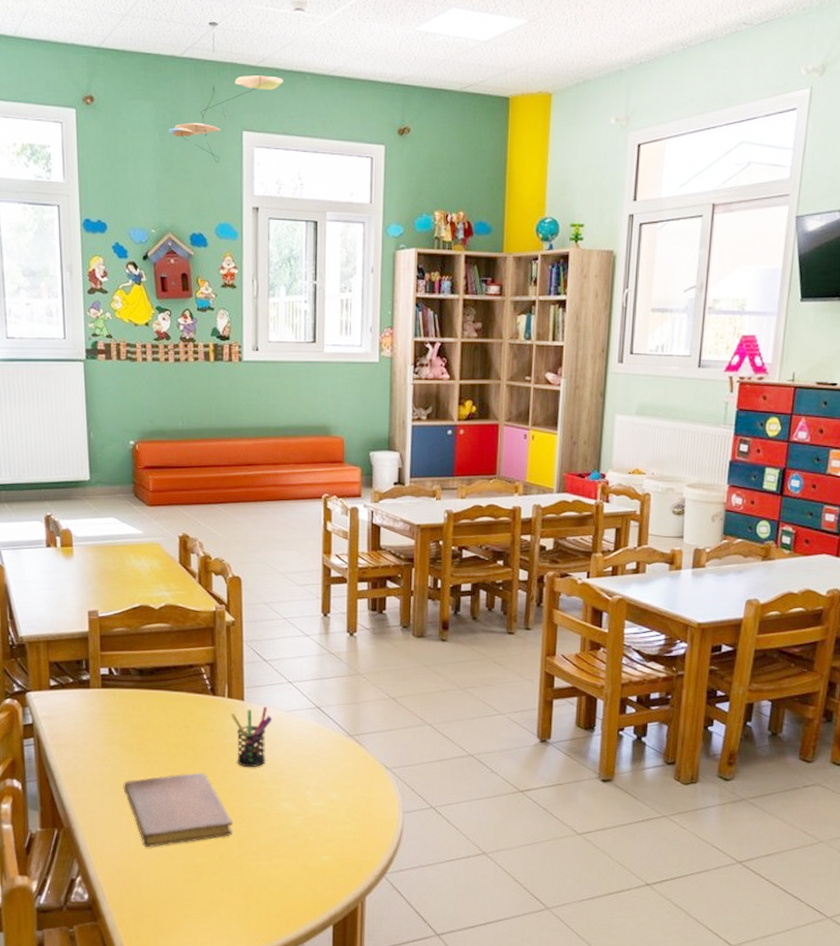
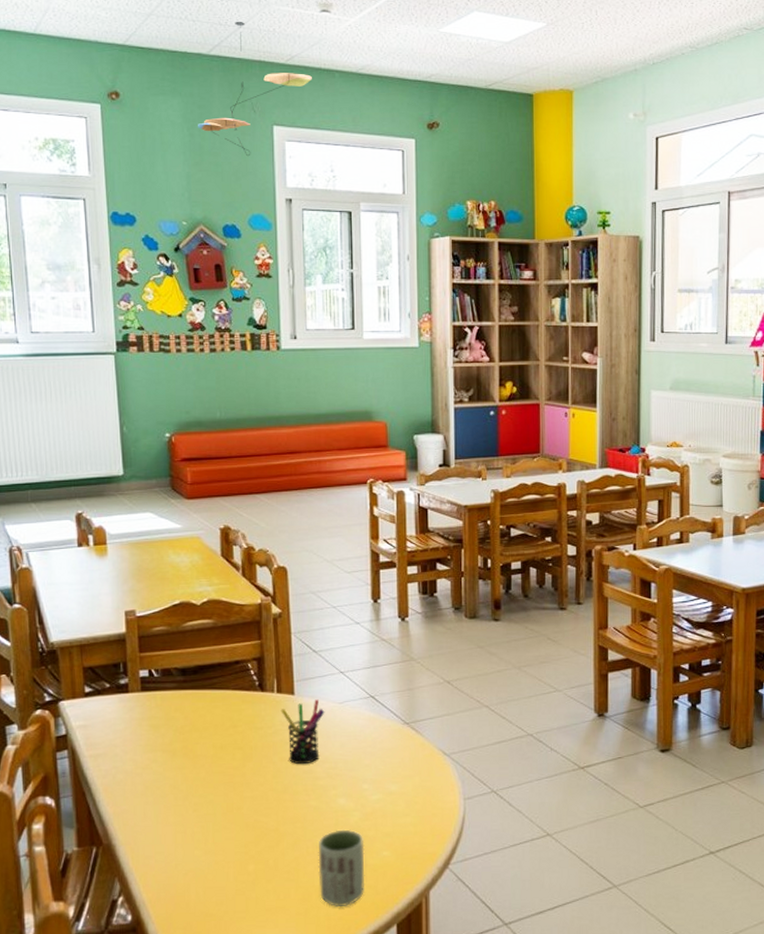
notebook: present [123,772,234,847] -> none [167,774,288,858]
cup: none [261,831,305,904] -> present [318,829,365,907]

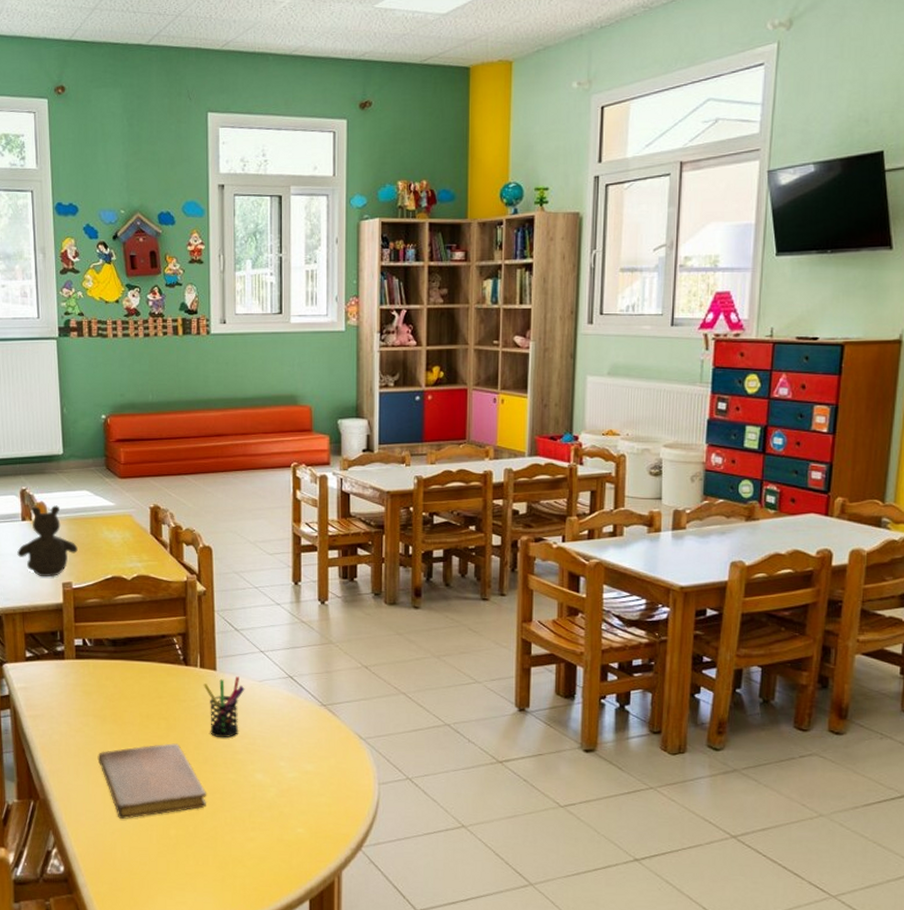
teddy bear: none [73,529,141,606] -> present [17,505,78,577]
notebook: none [167,774,288,858] -> present [97,743,207,819]
ceiling mobile: present [198,22,312,157] -> none [137,10,246,144]
cup: present [318,829,365,907] -> none [235,803,280,878]

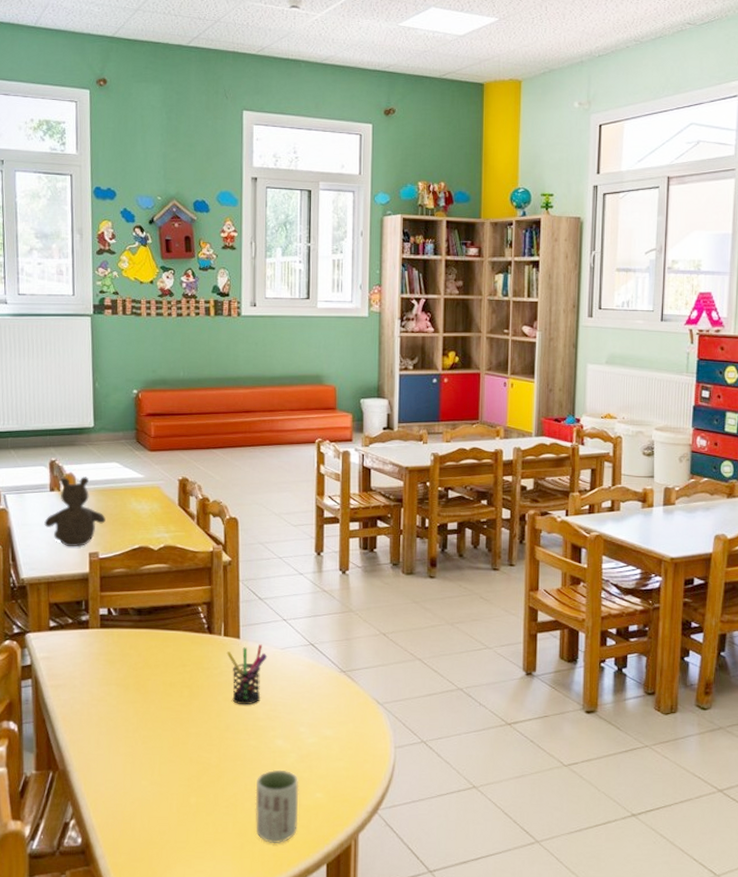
notebook: present [97,743,207,819] -> none [119,711,228,788]
cup: none [235,803,280,878] -> present [255,769,299,843]

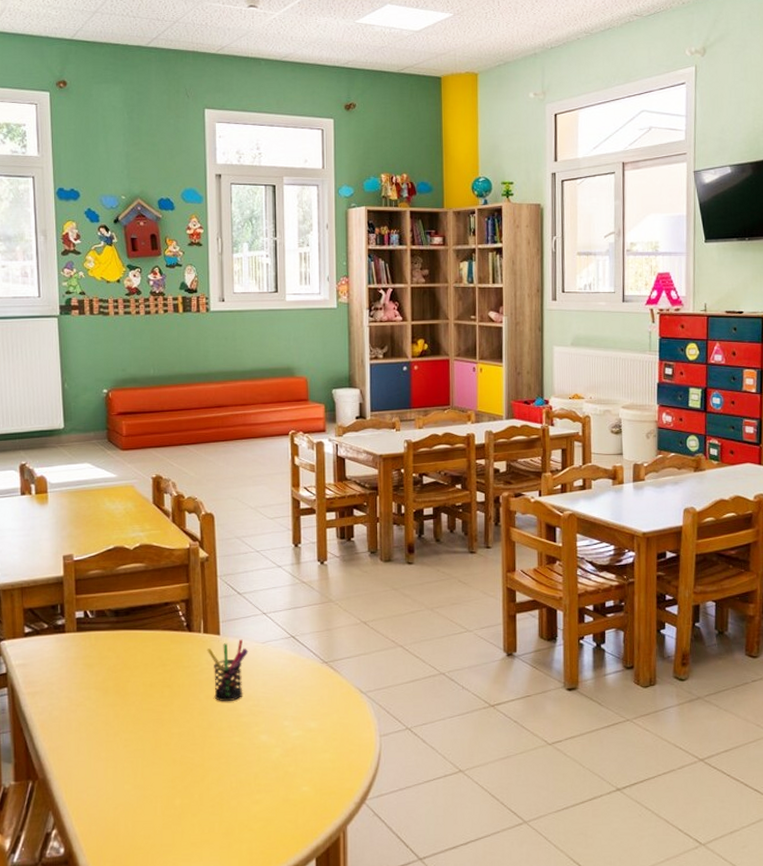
teddy bear: present [44,477,106,547] -> none [16,479,79,551]
cup: present [255,769,299,843] -> none [241,765,286,841]

